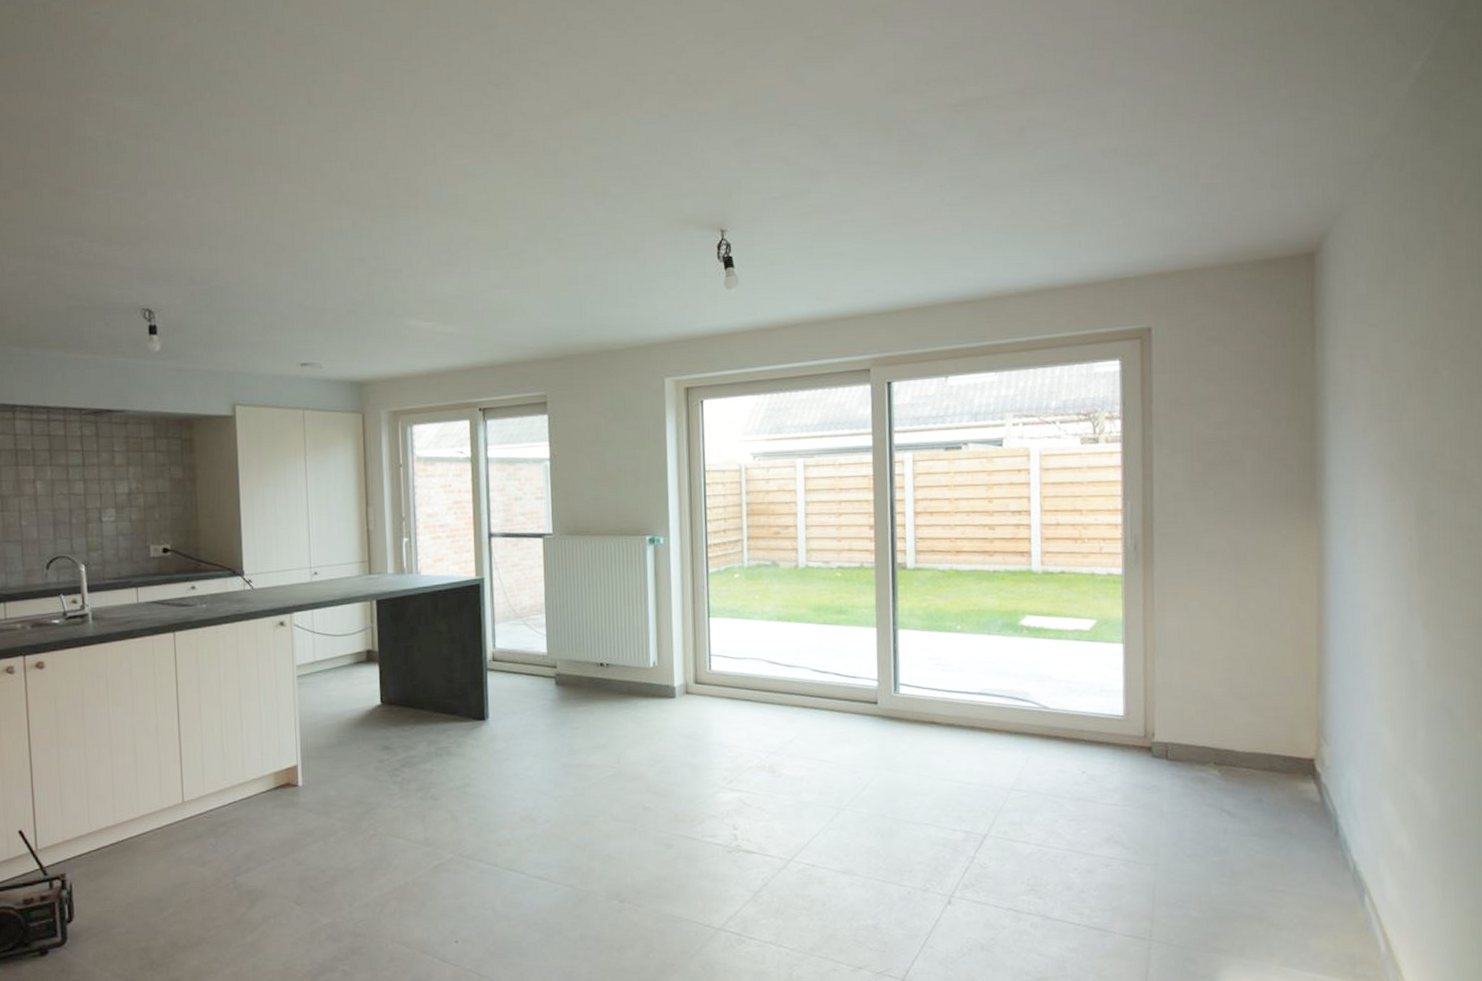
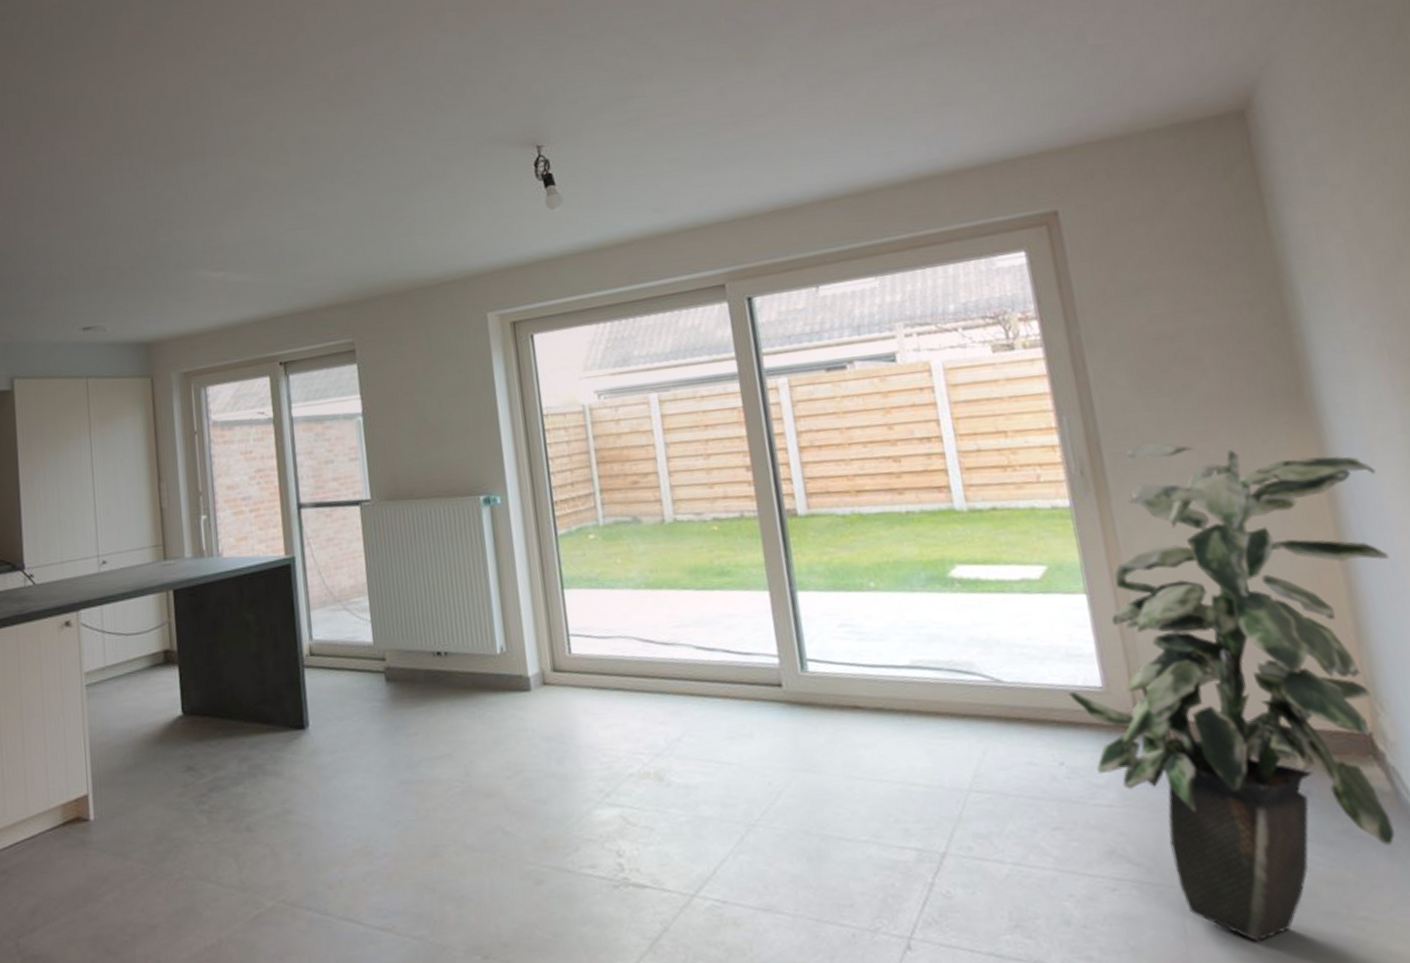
indoor plant: none [1097,527,1357,905] -> present [1068,442,1395,941]

